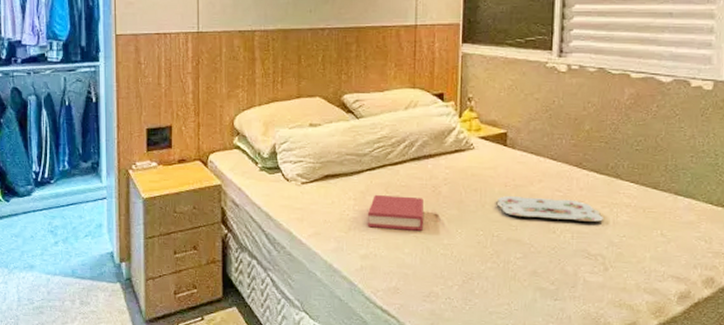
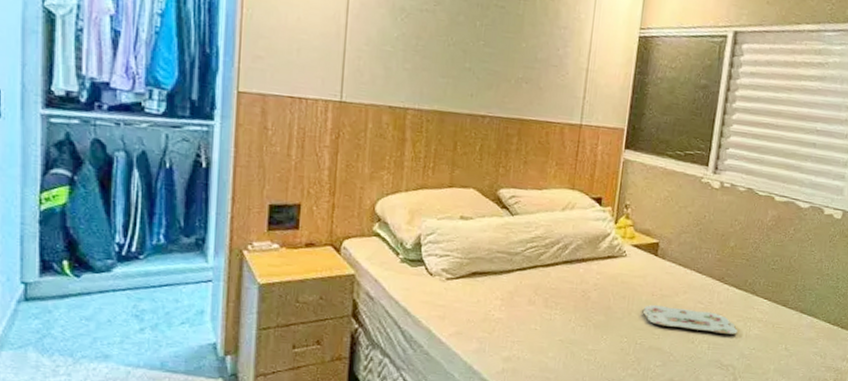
hardback book: present [368,194,424,231] -> none [513,295,572,335]

